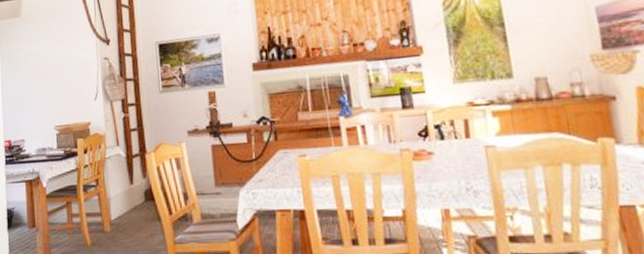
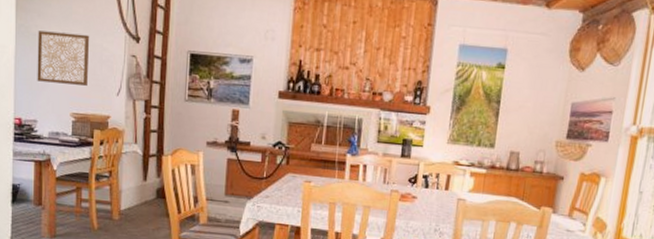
wall art: none [19,47,67,101] -> present [37,30,90,86]

